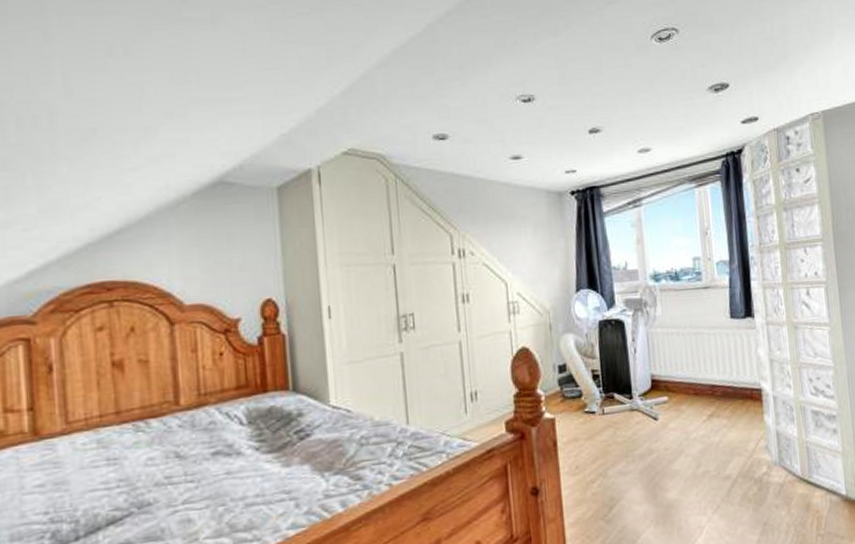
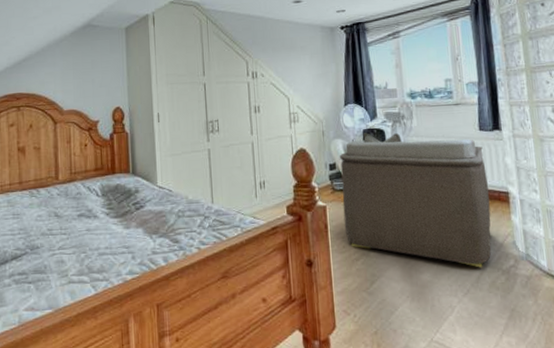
armchair: none [570,324,743,479] -> present [339,133,492,268]

